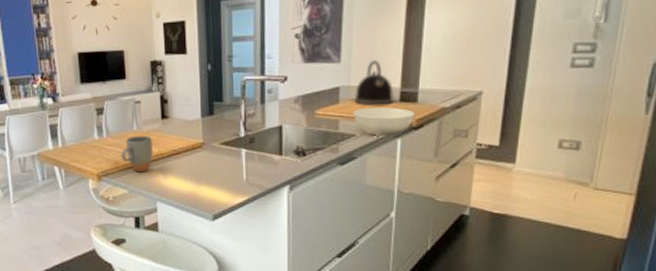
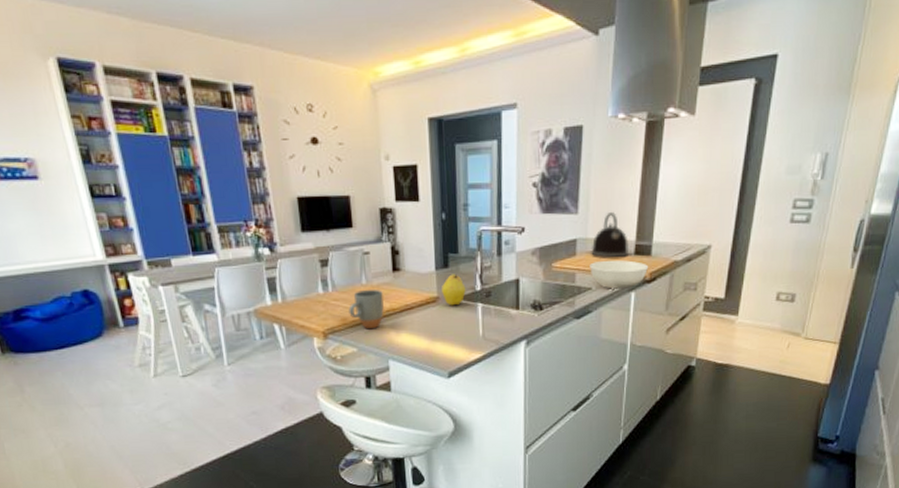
fruit: none [207,121,230,152] -> present [442,274,466,306]

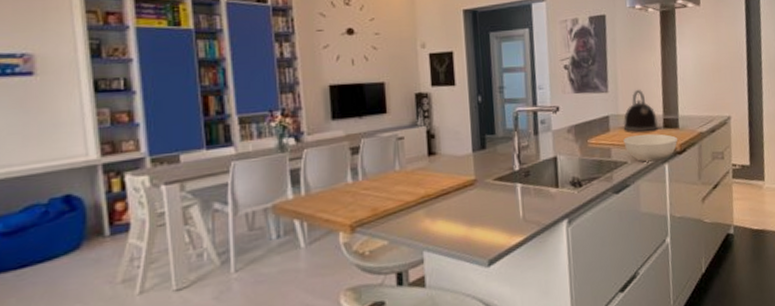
mug: present [348,289,384,330] -> none [380,175,419,219]
fruit: present [442,274,466,306] -> none [479,155,504,189]

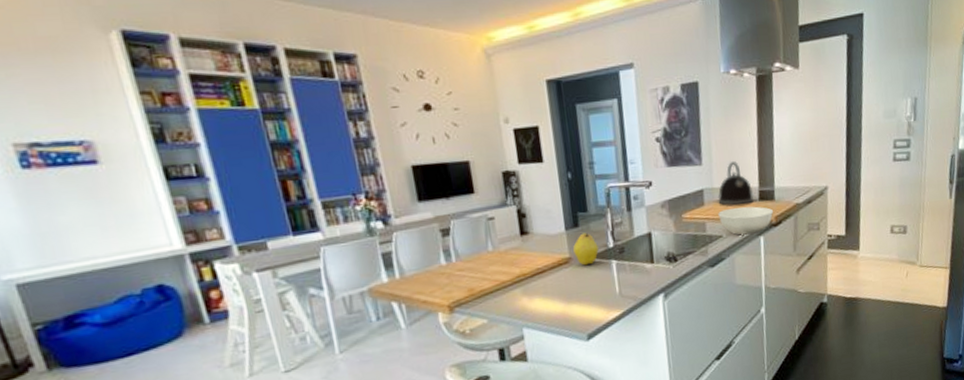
fruit: none [479,155,504,189] -> present [573,232,599,266]

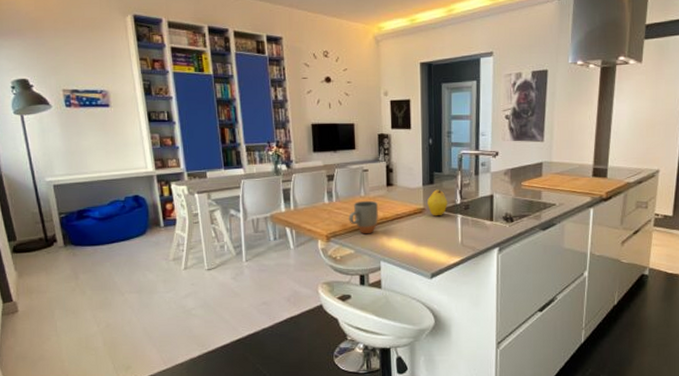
mug: none [475,255,515,298] -> present [349,200,378,234]
kettle: present [718,160,754,207] -> none [555,140,587,180]
bowl: present [718,206,774,236] -> none [554,180,605,207]

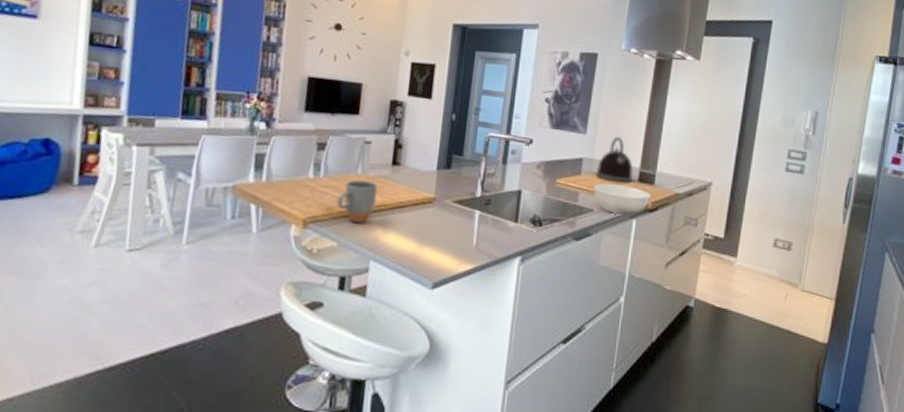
fruit: present [427,189,448,217] -> none [440,176,466,210]
bowl: none [554,180,605,207] -> present [593,183,652,216]
kettle: none [555,140,587,180] -> present [595,136,633,185]

